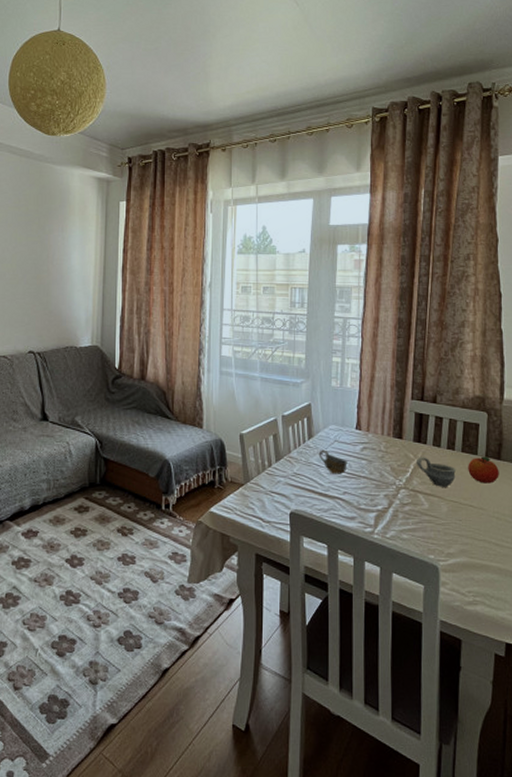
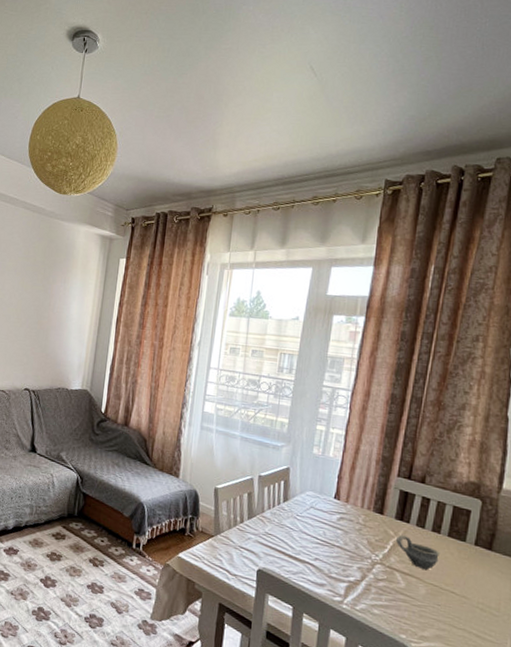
cup: present [318,449,348,474] -> none [292,513,322,541]
fruit: present [468,456,499,484] -> none [453,544,489,573]

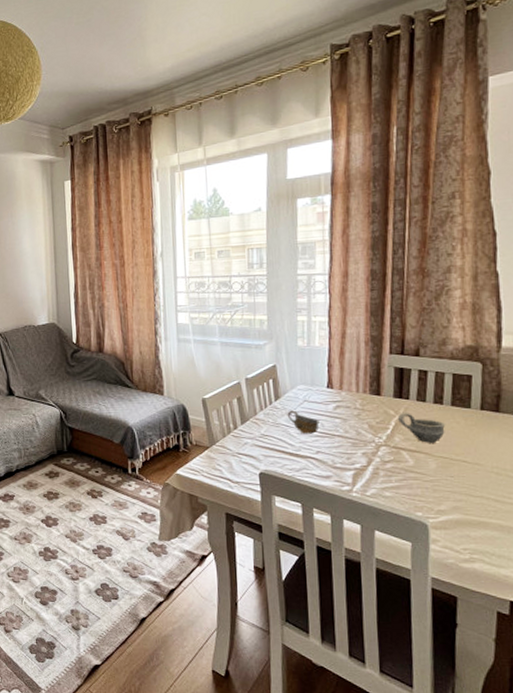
cup: none [292,513,322,541] -> present [287,410,320,434]

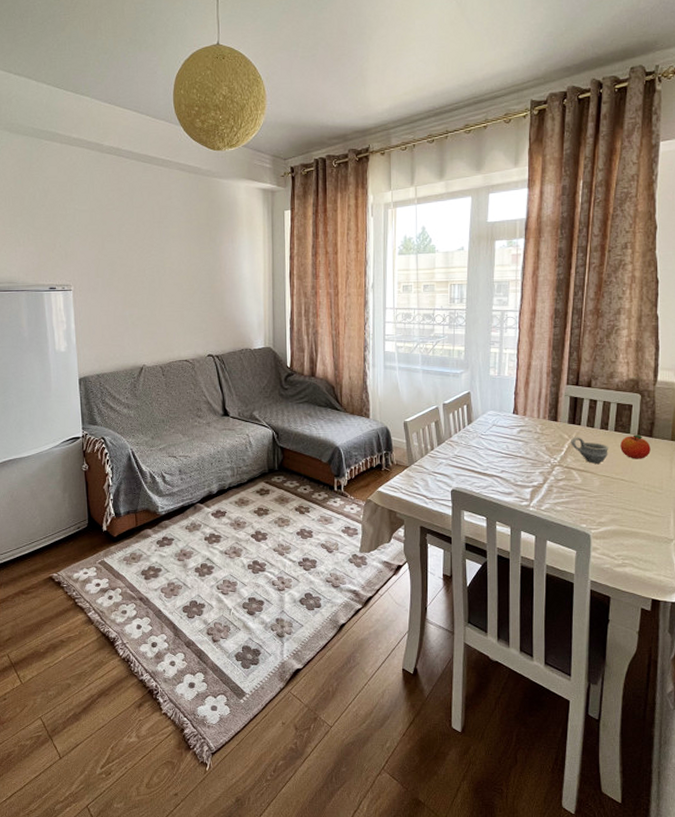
cup: present [287,410,320,434] -> none [477,433,505,455]
fruit: none [459,409,498,438] -> present [620,435,651,459]

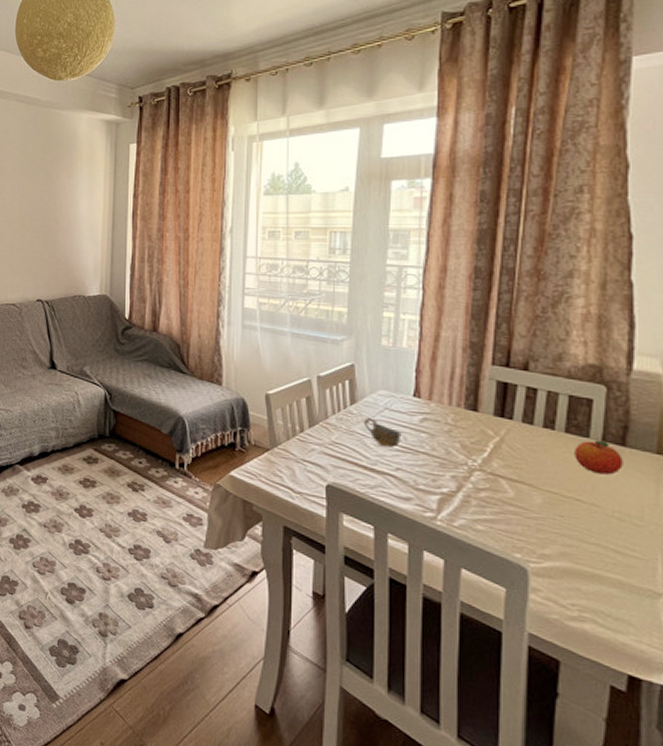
cup: none [477,433,505,455] -> present [363,417,402,448]
cup: present [571,437,609,464] -> none [498,434,557,474]

